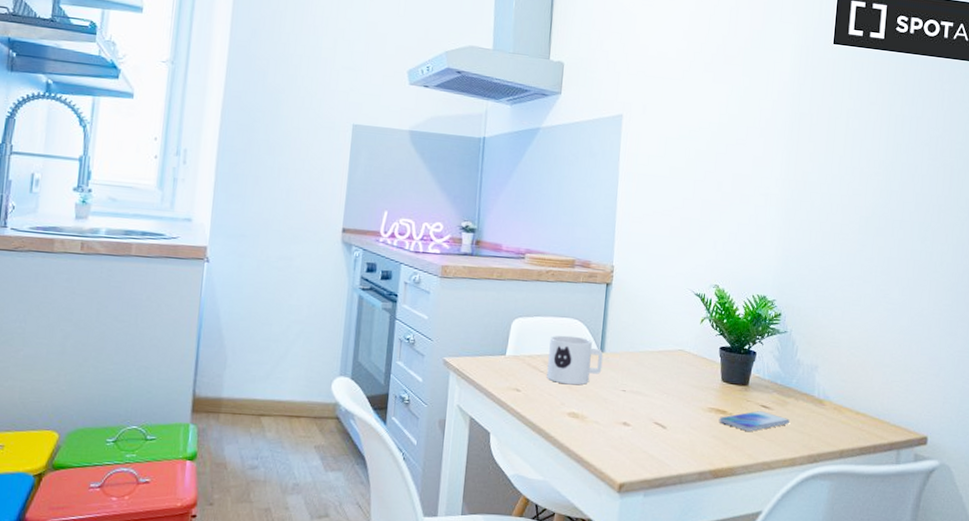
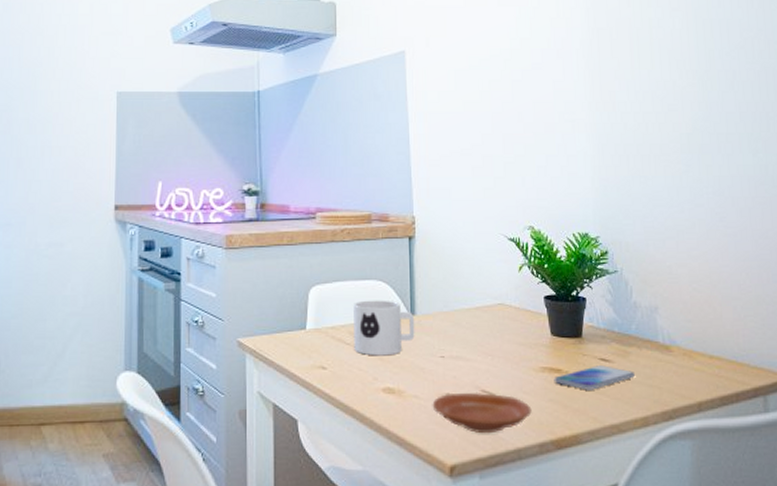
plate: none [610,422,696,460] -> present [432,392,532,434]

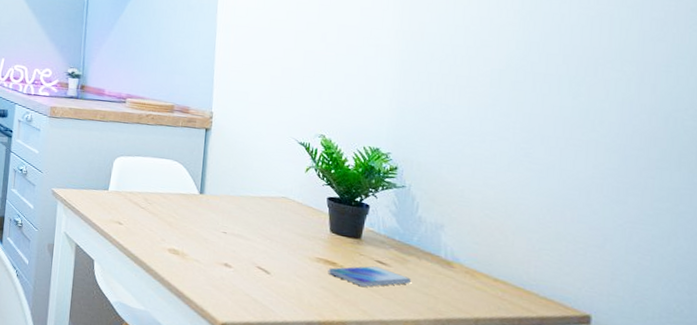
mug: present [353,300,415,356] -> none [147,174,203,223]
plate: present [432,392,532,434] -> none [211,263,303,305]

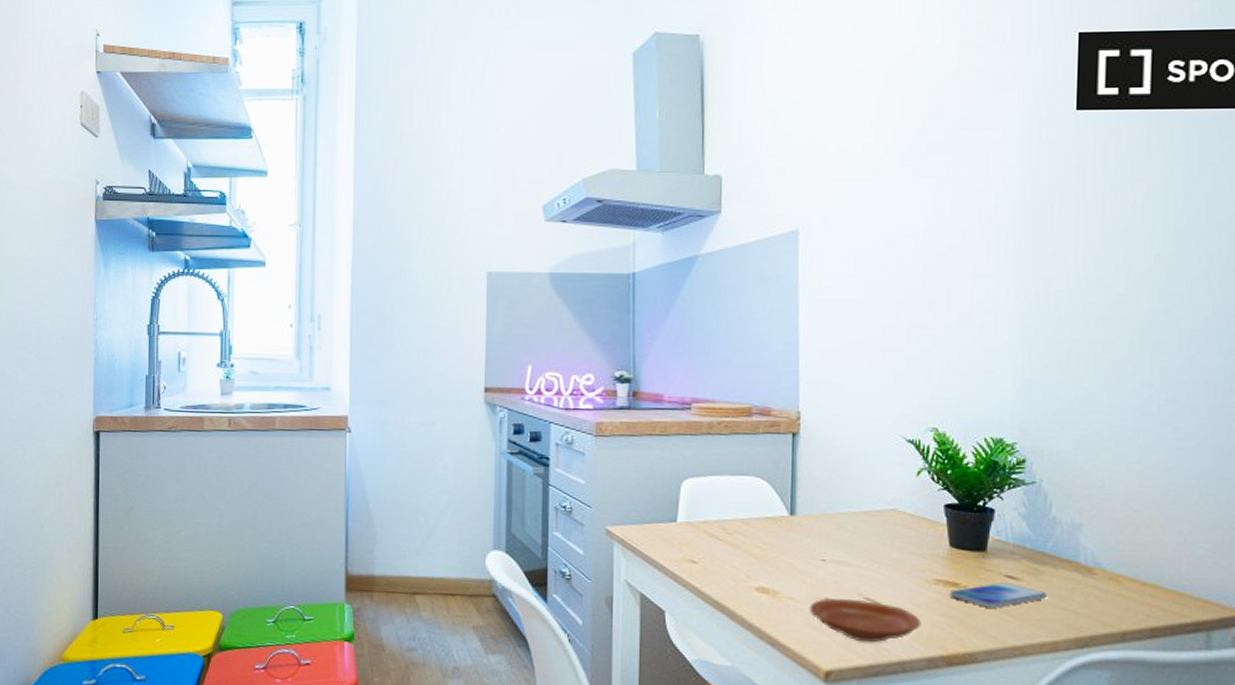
plate: none [211,263,303,305] -> present [809,597,921,643]

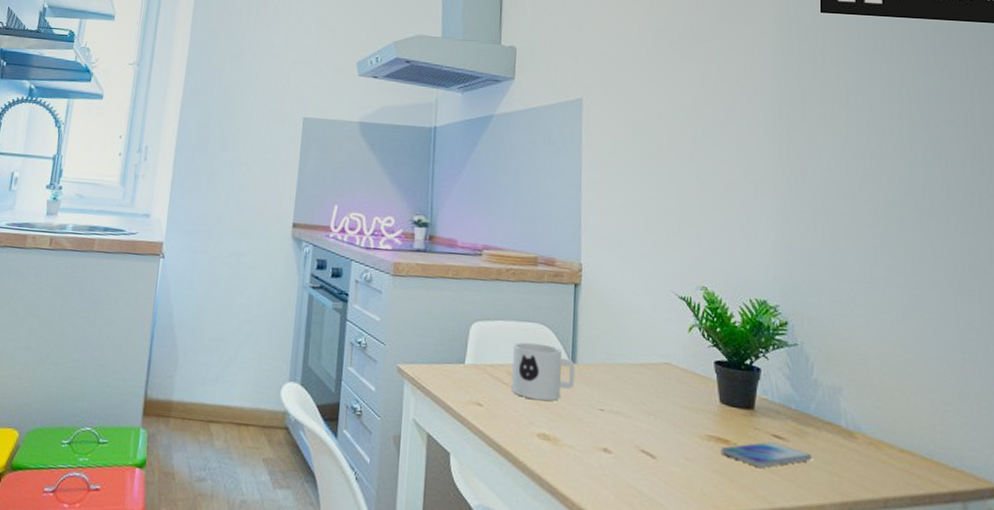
mug: none [727,496,795,555] -> present [511,342,575,401]
plate: present [809,597,921,643] -> none [588,448,694,497]

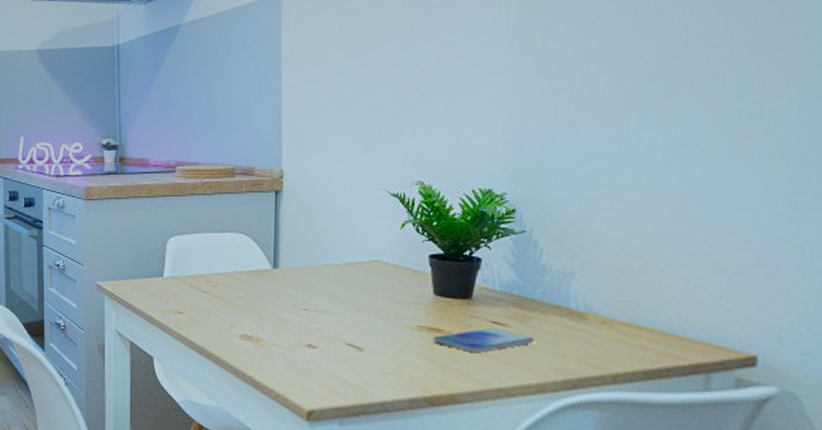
mug: present [511,342,575,401] -> none [212,252,278,305]

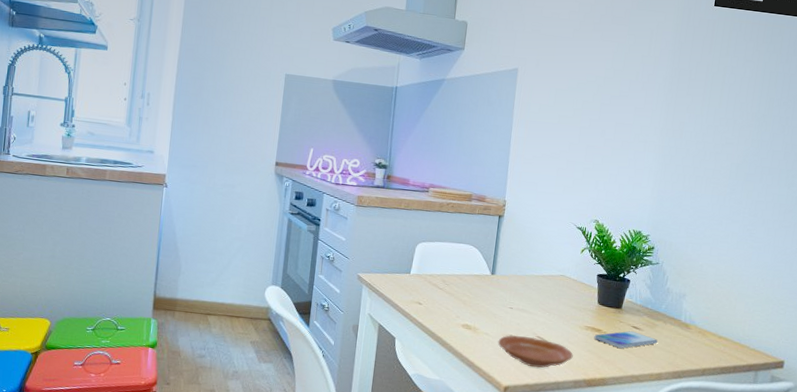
plate: none [292,343,404,385] -> present [498,334,573,368]

